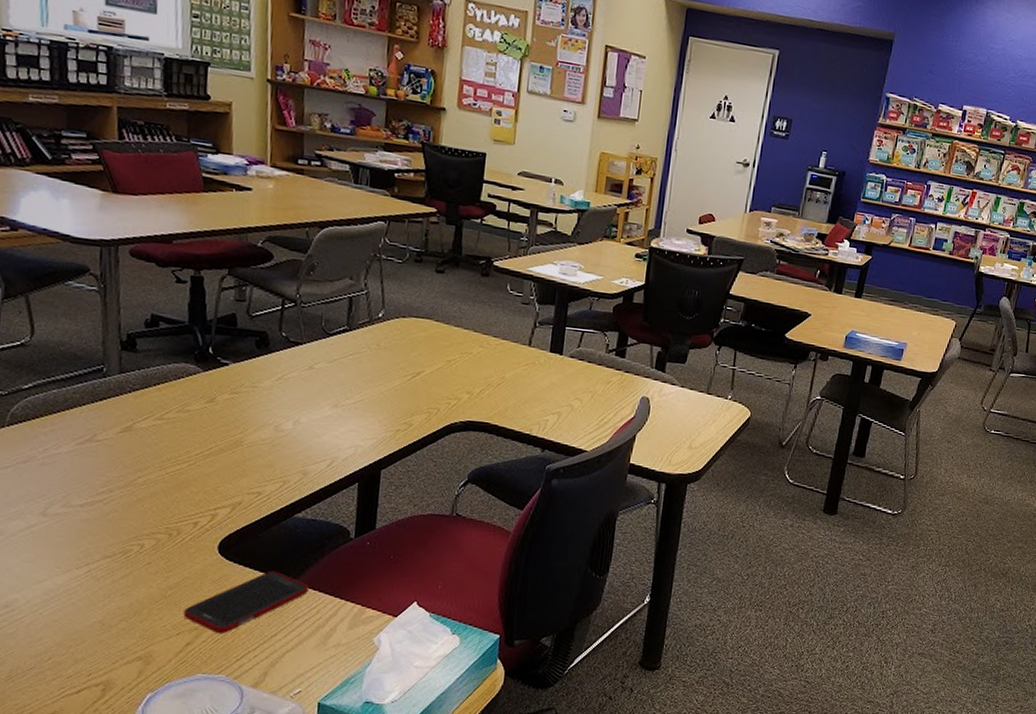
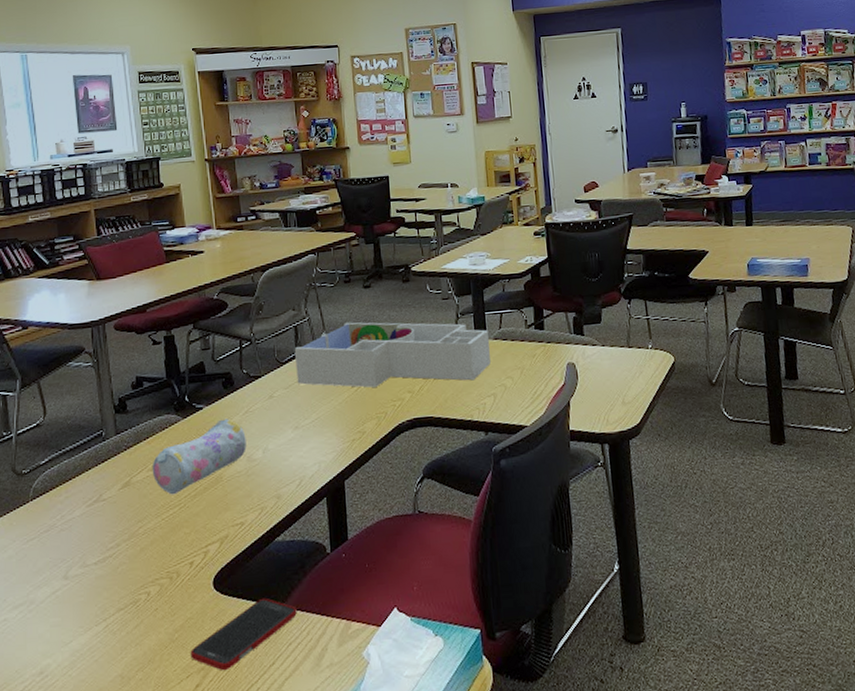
pencil case: none [159,380,276,450] -> present [152,419,246,495]
desk organizer: none [343,305,565,395] -> present [294,322,491,388]

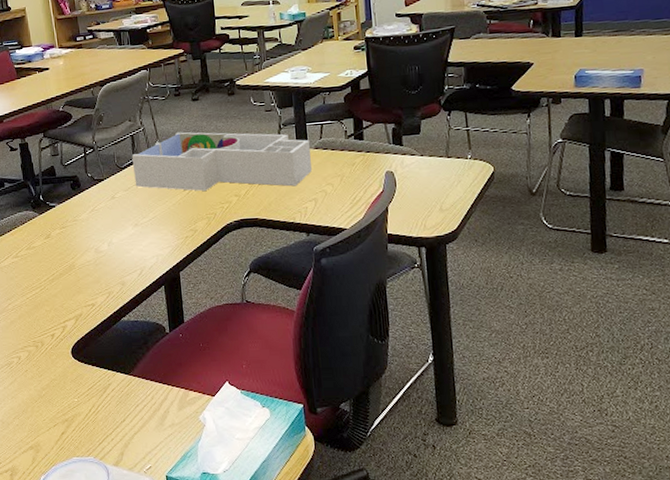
pencil case: present [152,419,246,495] -> none [16,216,94,279]
cell phone: present [190,597,297,670] -> none [55,367,142,422]

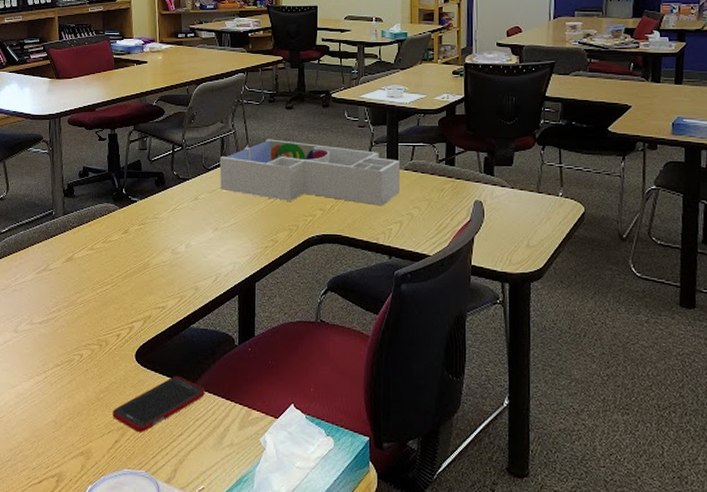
cell phone: none [55,367,142,422] -> present [112,375,205,432]

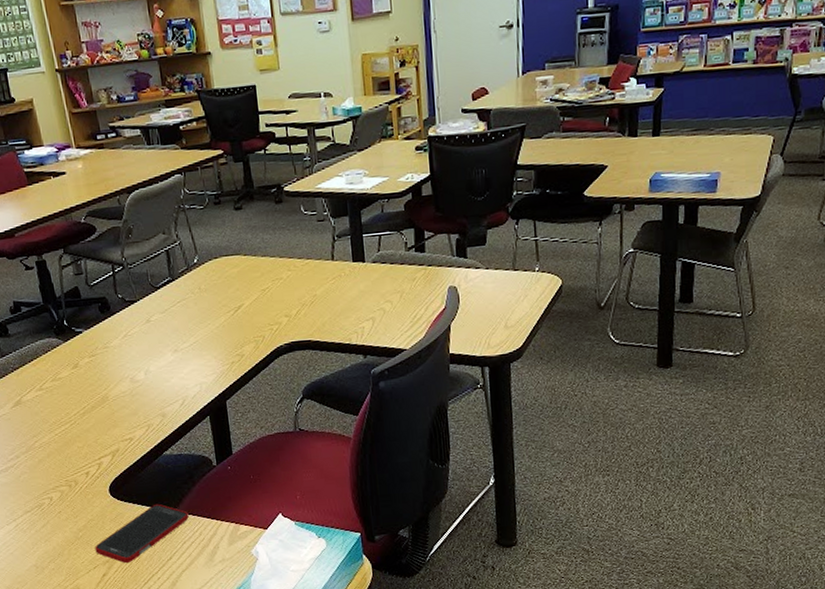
desk organizer: present [219,139,400,206] -> none [167,245,369,312]

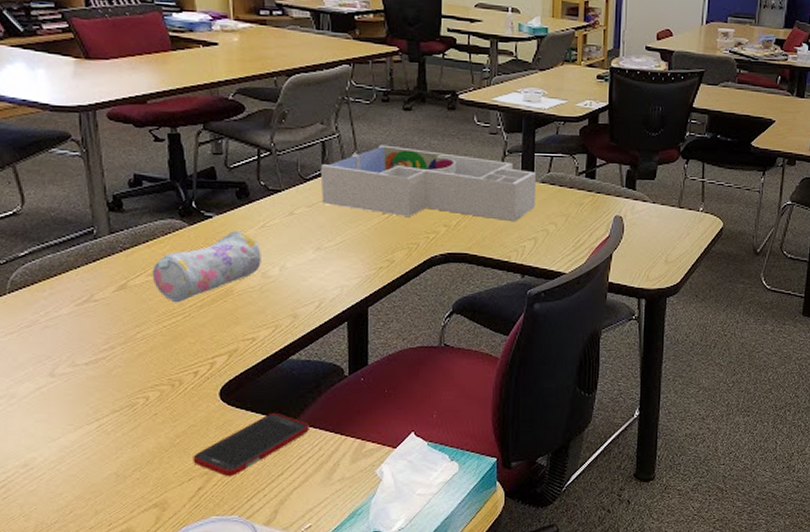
pencil case: none [39,342,129,413] -> present [152,231,261,303]
desk organizer: none [167,245,369,312] -> present [320,145,536,222]

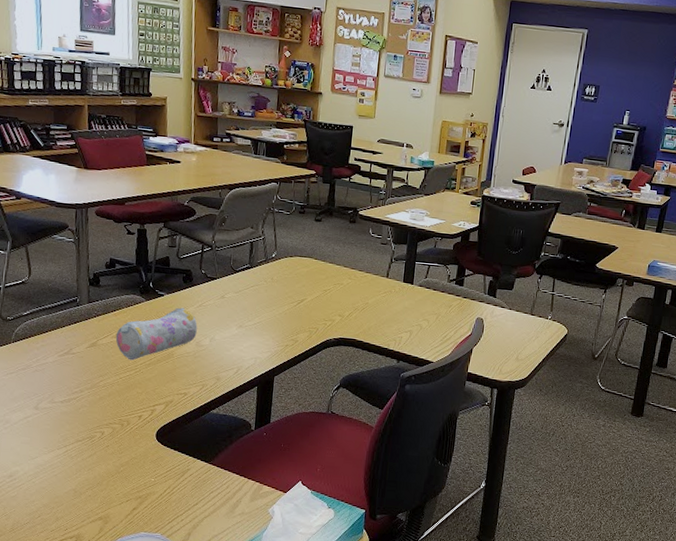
cell phone: present [193,412,309,476] -> none [131,454,221,501]
desk organizer: present [320,145,536,222] -> none [246,247,415,317]

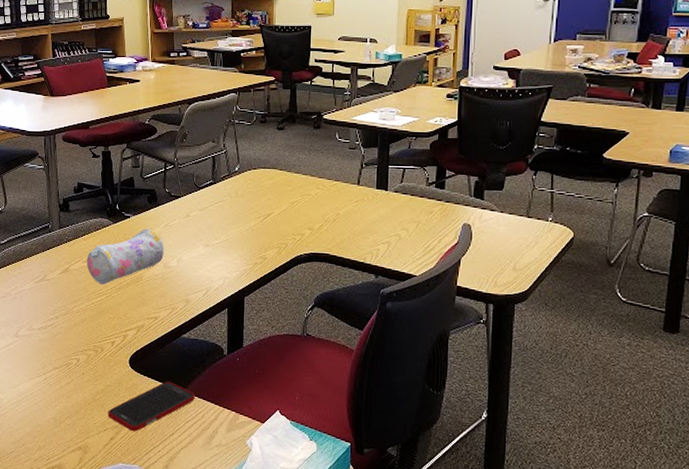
cell phone: none [131,454,221,501] -> present [108,381,195,431]

